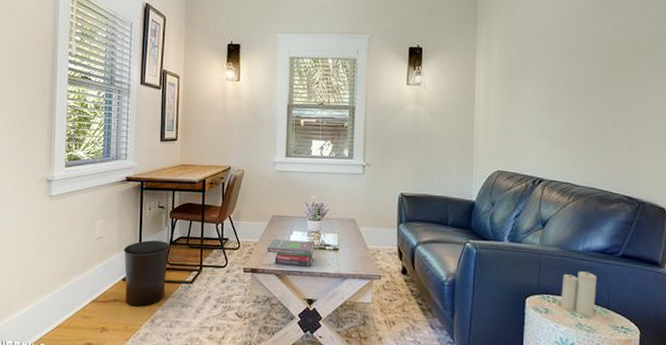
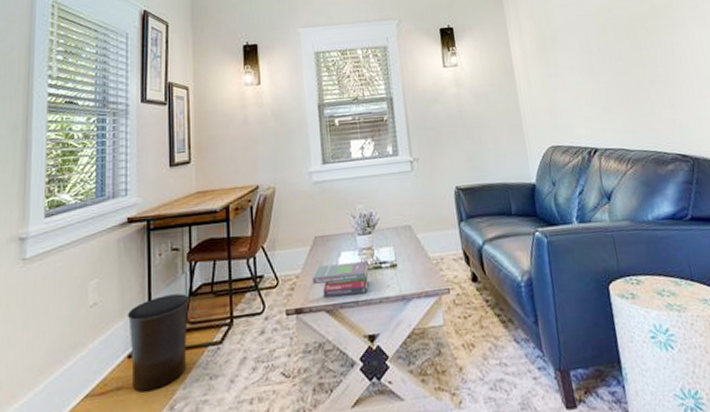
candle: present [557,269,598,318] -> none [640,239,684,295]

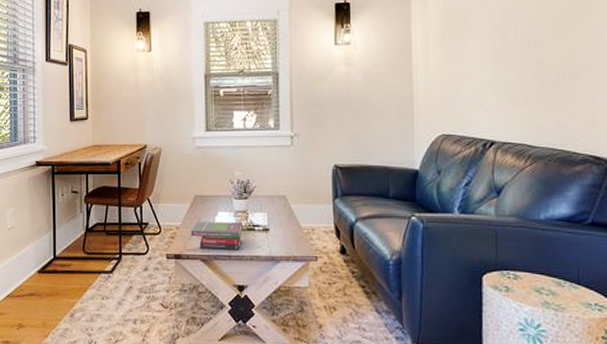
waste bin: present [127,293,191,392] -> none [37,228,87,300]

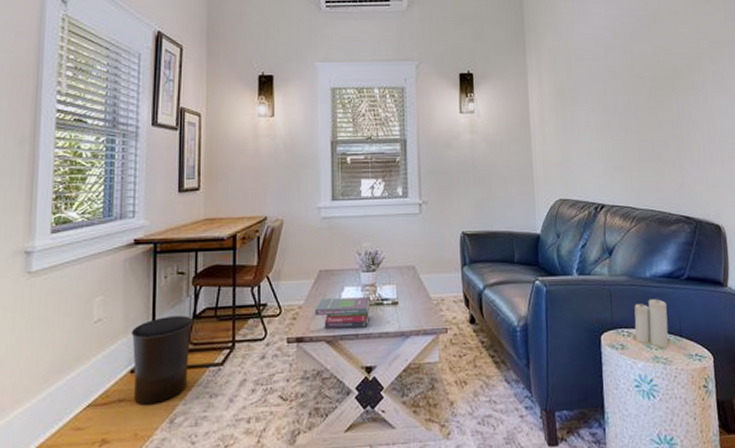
waste bin: none [37,228,87,300] -> present [130,316,194,405]
candle: none [518,240,567,295] -> present [631,296,672,349]

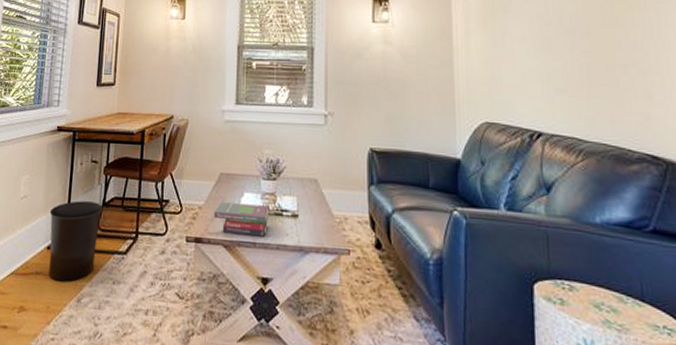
candle: present [631,296,672,349] -> none [574,248,630,313]

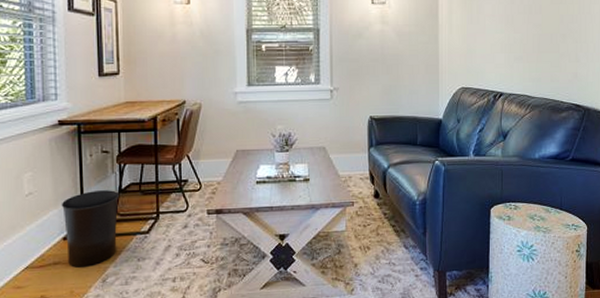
books: present [214,202,270,237] -> none [233,174,284,202]

